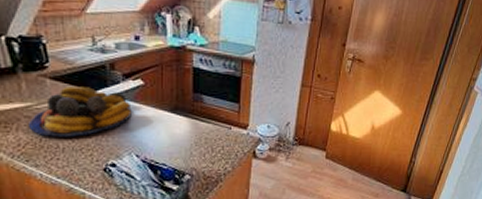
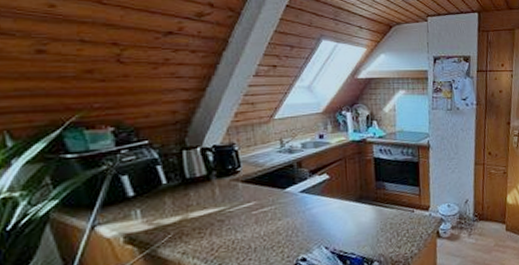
fruit bowl: present [29,87,132,137] -> none [222,186,319,238]

